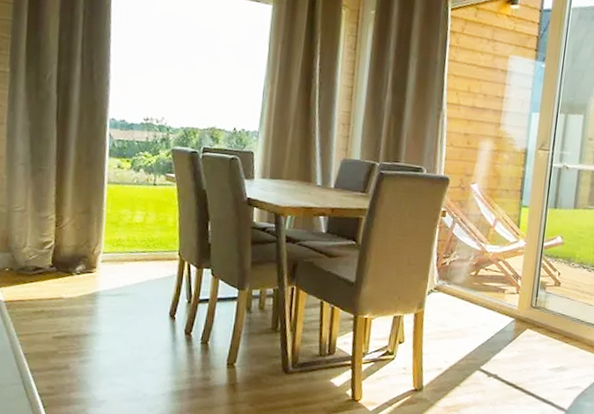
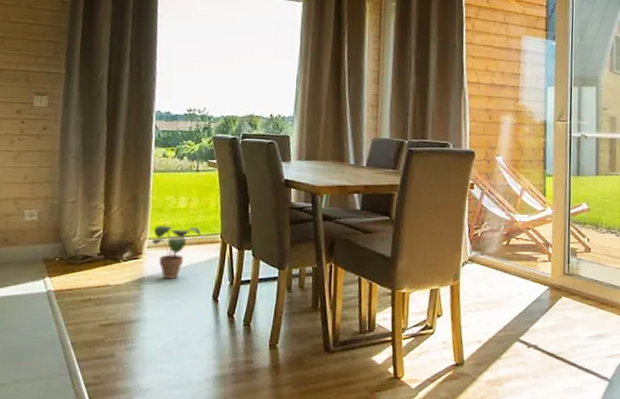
potted plant: none [107,239,158,295] -> present [152,225,201,280]

